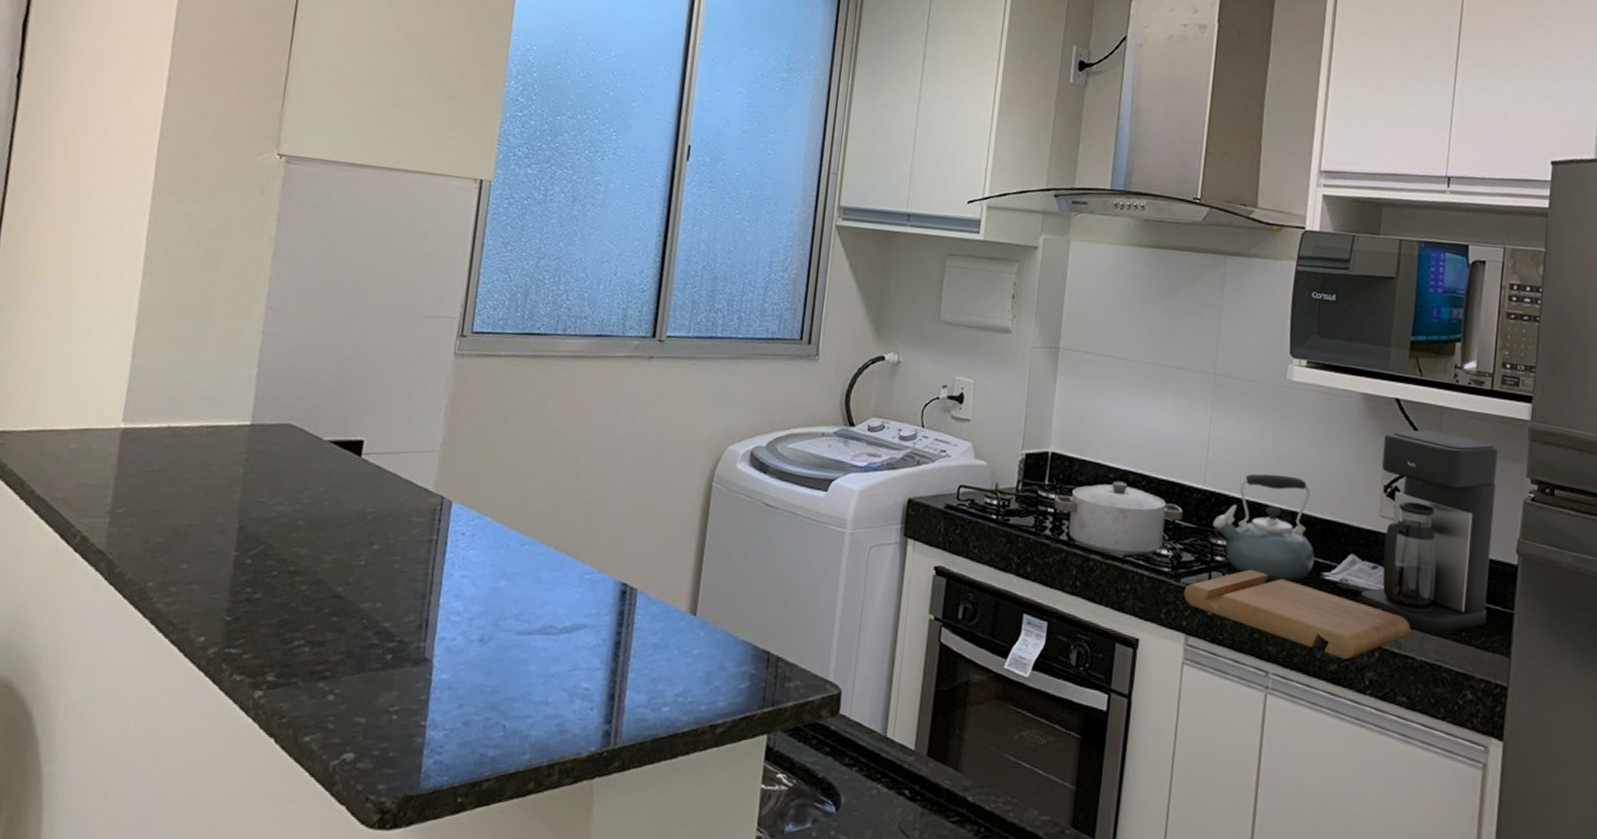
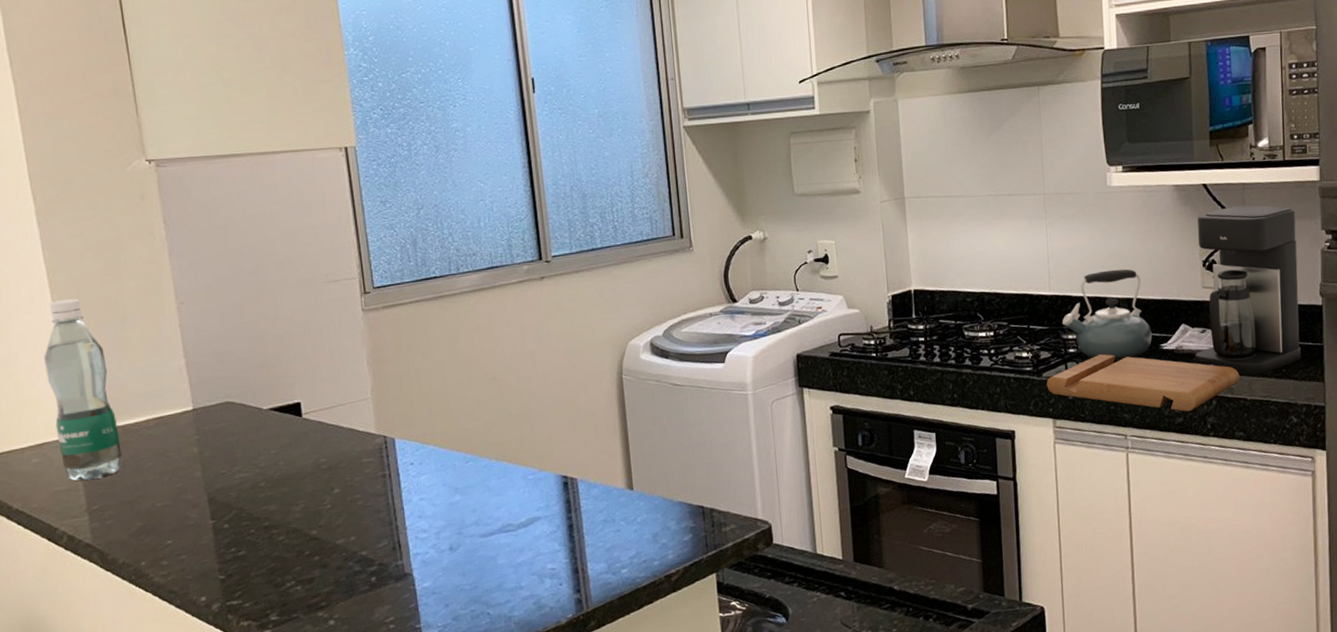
bottle: none [100,280,179,480] -> present [43,299,122,482]
cooking pot: present [1053,481,1183,557] -> none [923,303,1035,367]

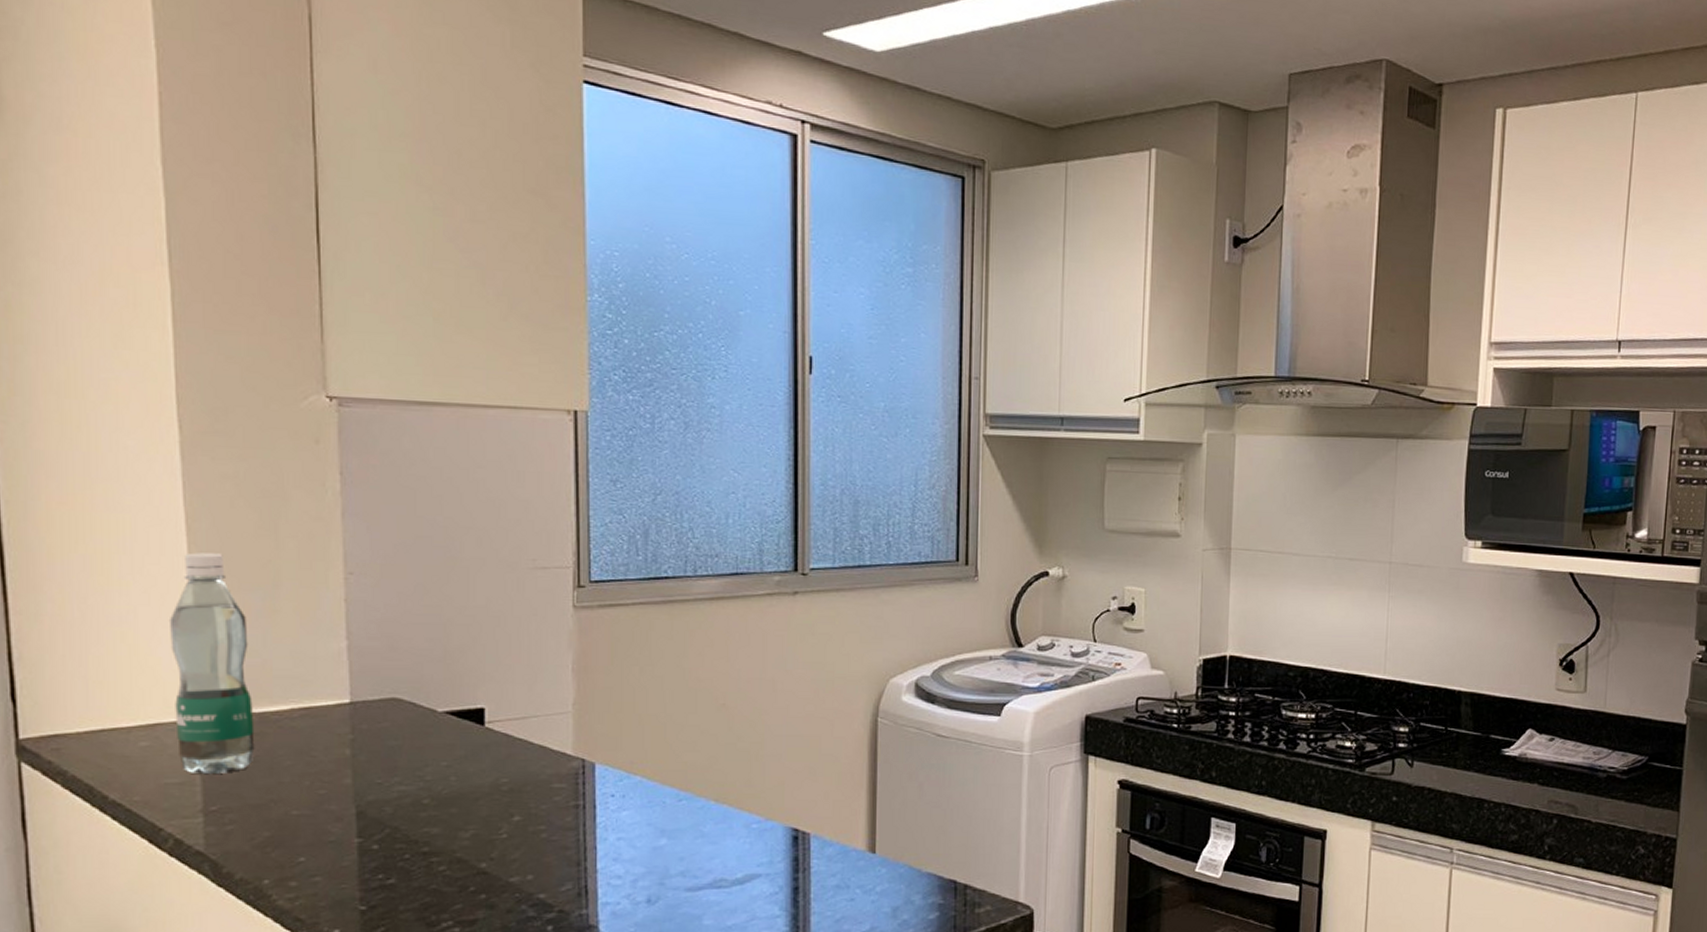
cutting board: present [1046,353,1240,412] -> none [1368,752,1586,829]
kettle: present [1061,269,1153,361] -> none [1394,658,1495,763]
coffee maker: present [1194,205,1301,376] -> none [1538,601,1668,797]

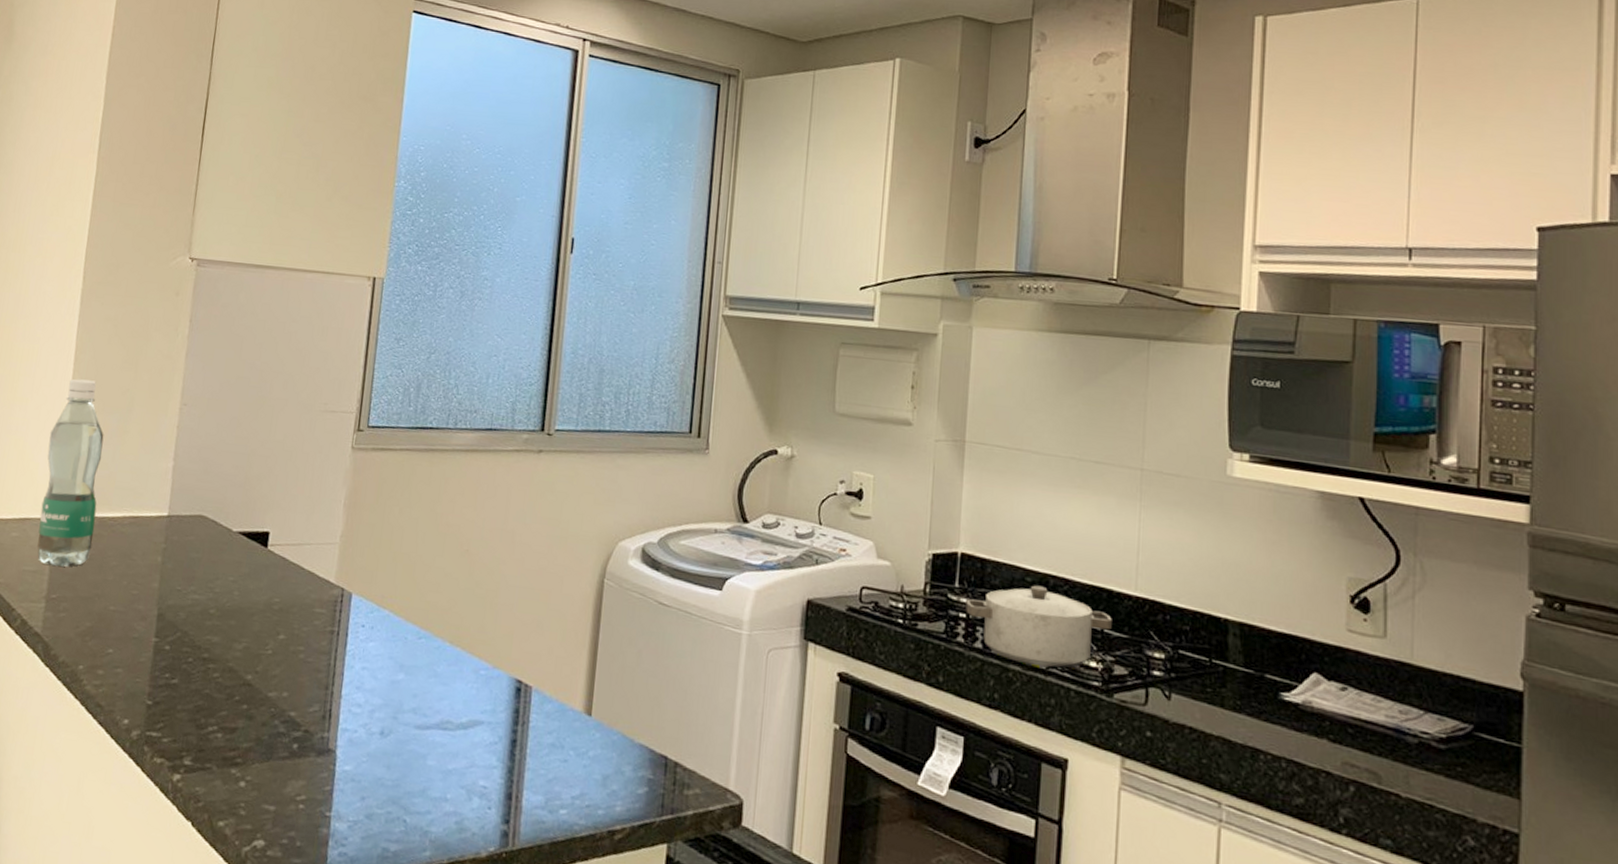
cooking pot: none [1235,679,1364,752] -> present [965,585,1112,669]

